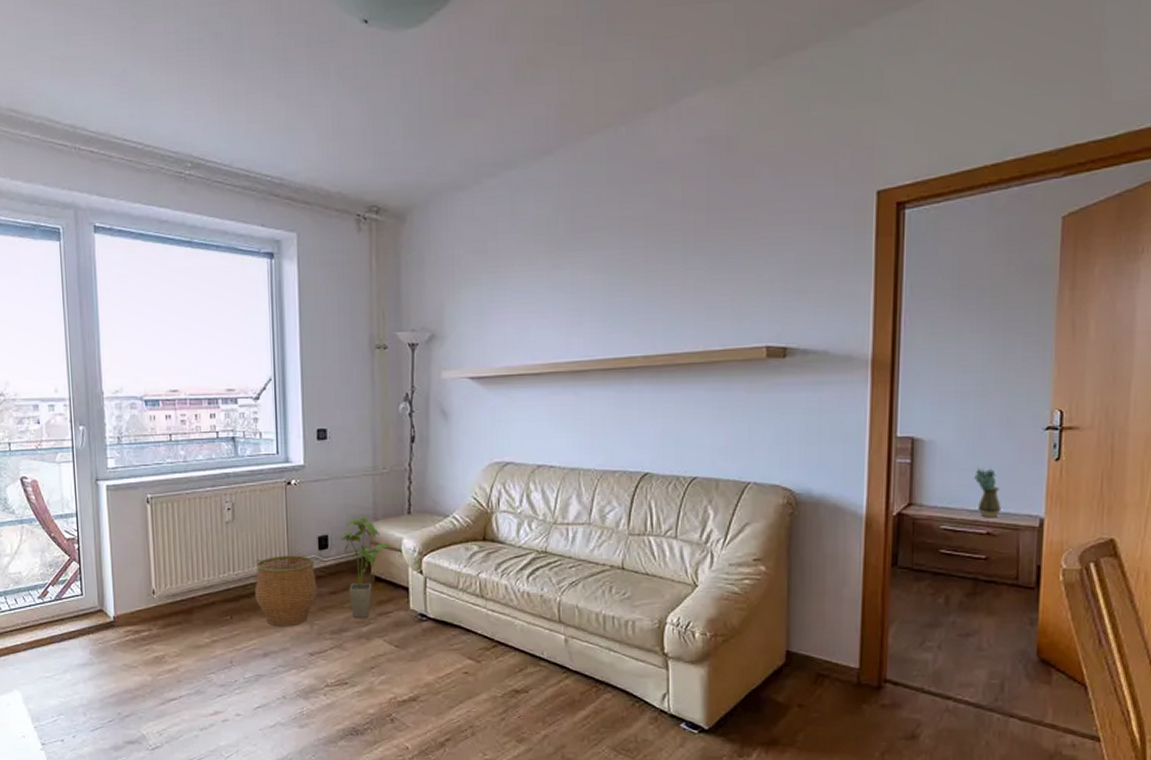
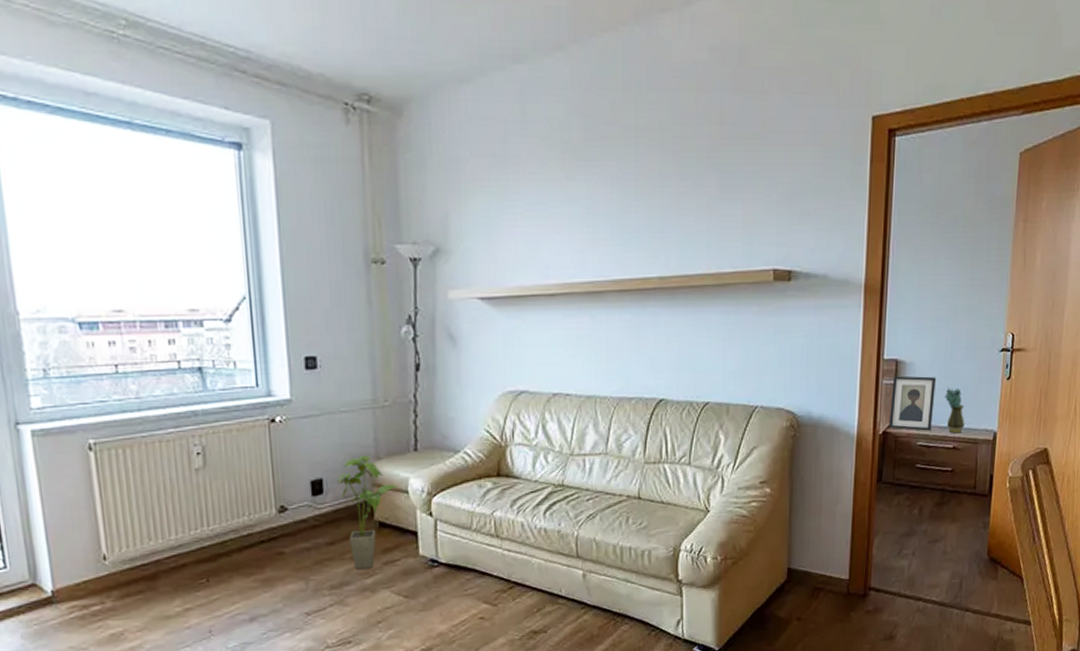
basket: present [255,555,317,627] -> none [235,503,312,587]
picture frame: none [904,454,964,514] -> present [888,376,937,431]

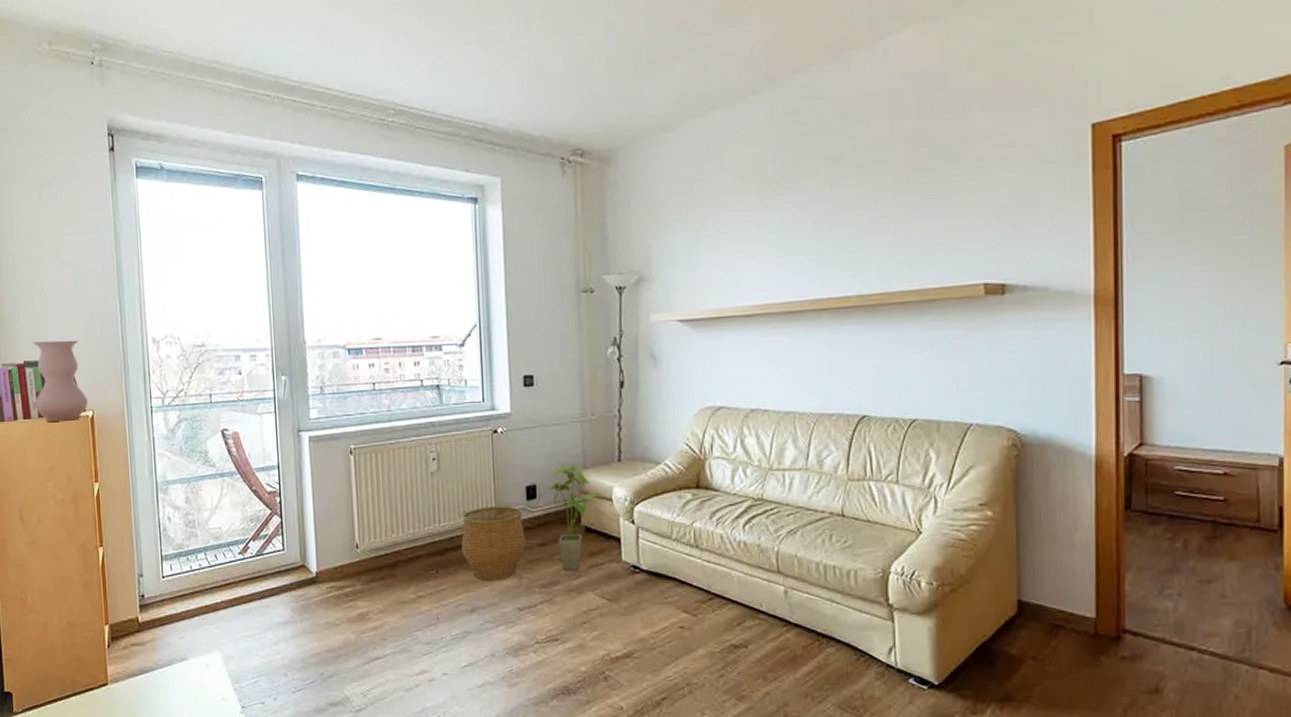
basket: none [235,503,312,587] -> present [461,506,526,581]
picture frame: present [888,376,937,431] -> none [1135,392,1195,454]
vase: present [945,387,965,434] -> none [1208,405,1238,457]

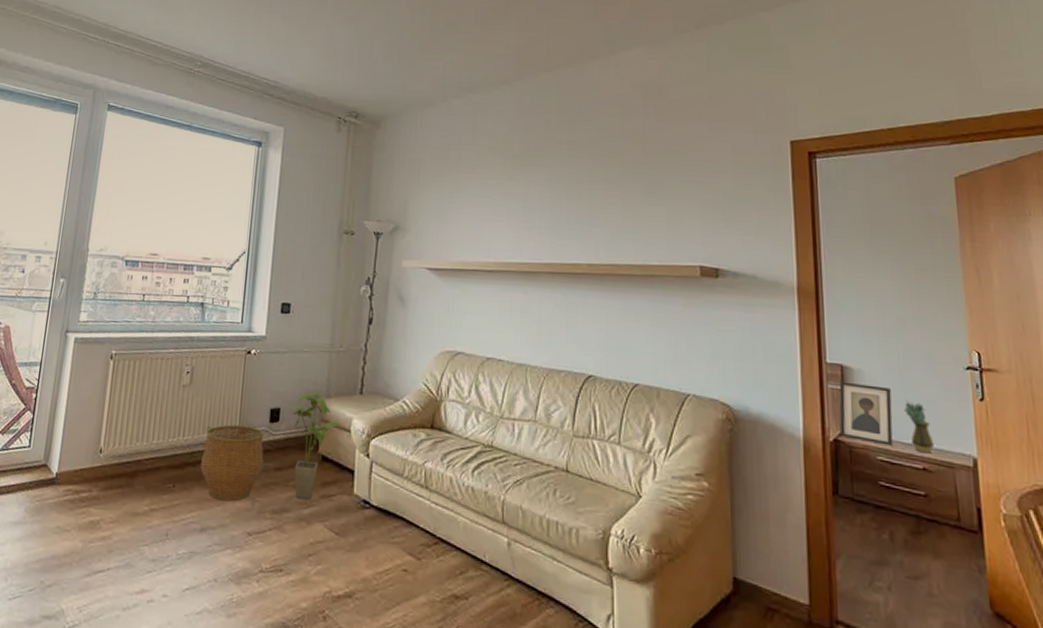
picture frame: none [1135,392,1195,454] -> present [839,381,893,446]
vase: none [1208,405,1238,457] -> present [904,401,935,454]

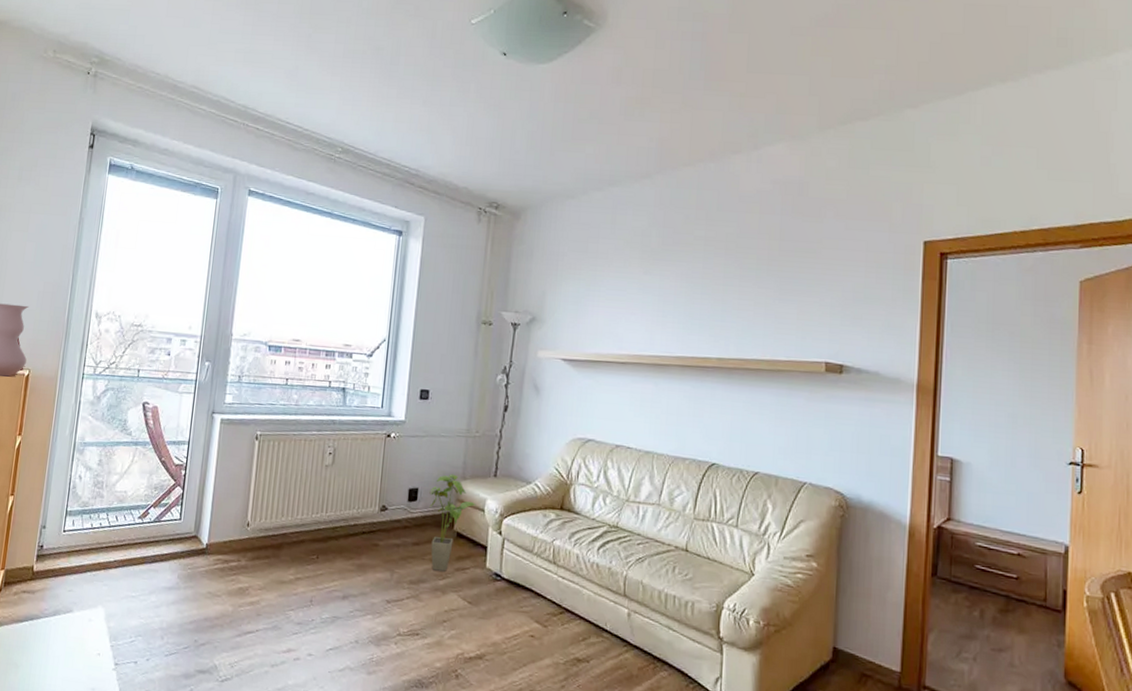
basket: present [201,424,265,502] -> none [343,502,403,573]
picture frame: present [839,381,893,446] -> none [943,473,997,533]
vase: present [904,401,935,454] -> none [1006,493,1031,541]

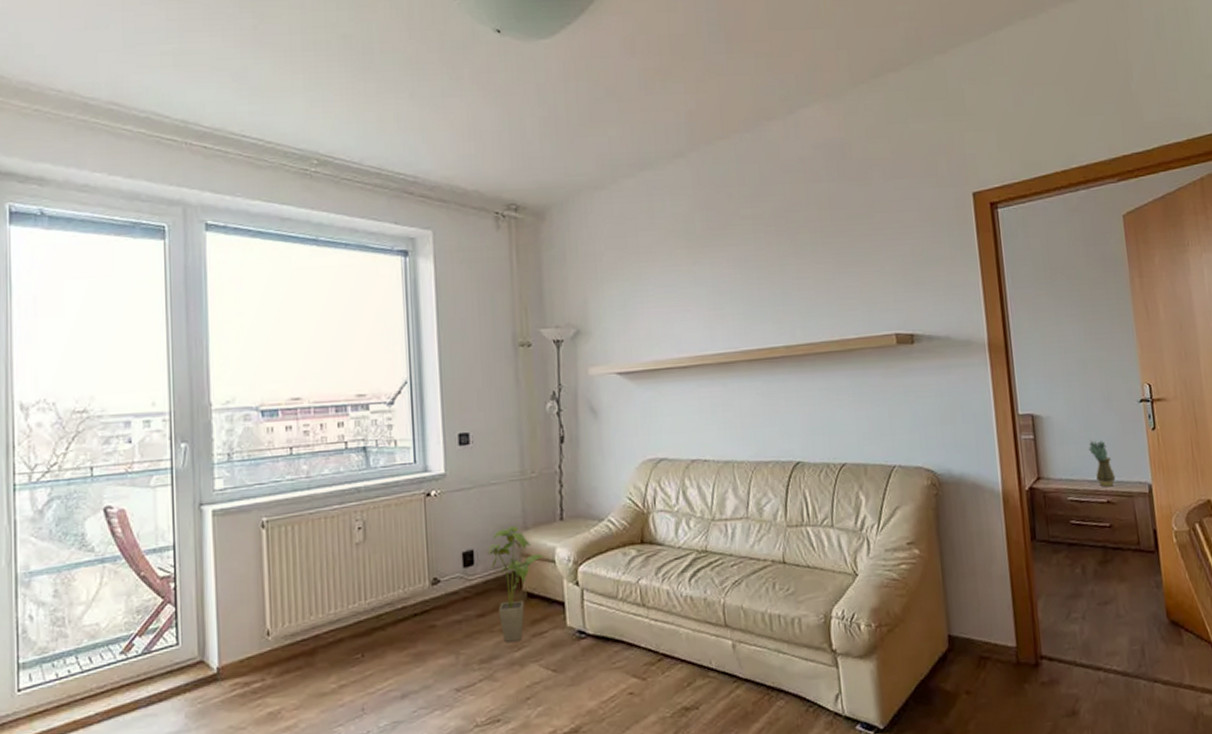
vase: none [1006,493,1031,541] -> present [1089,440,1116,487]

